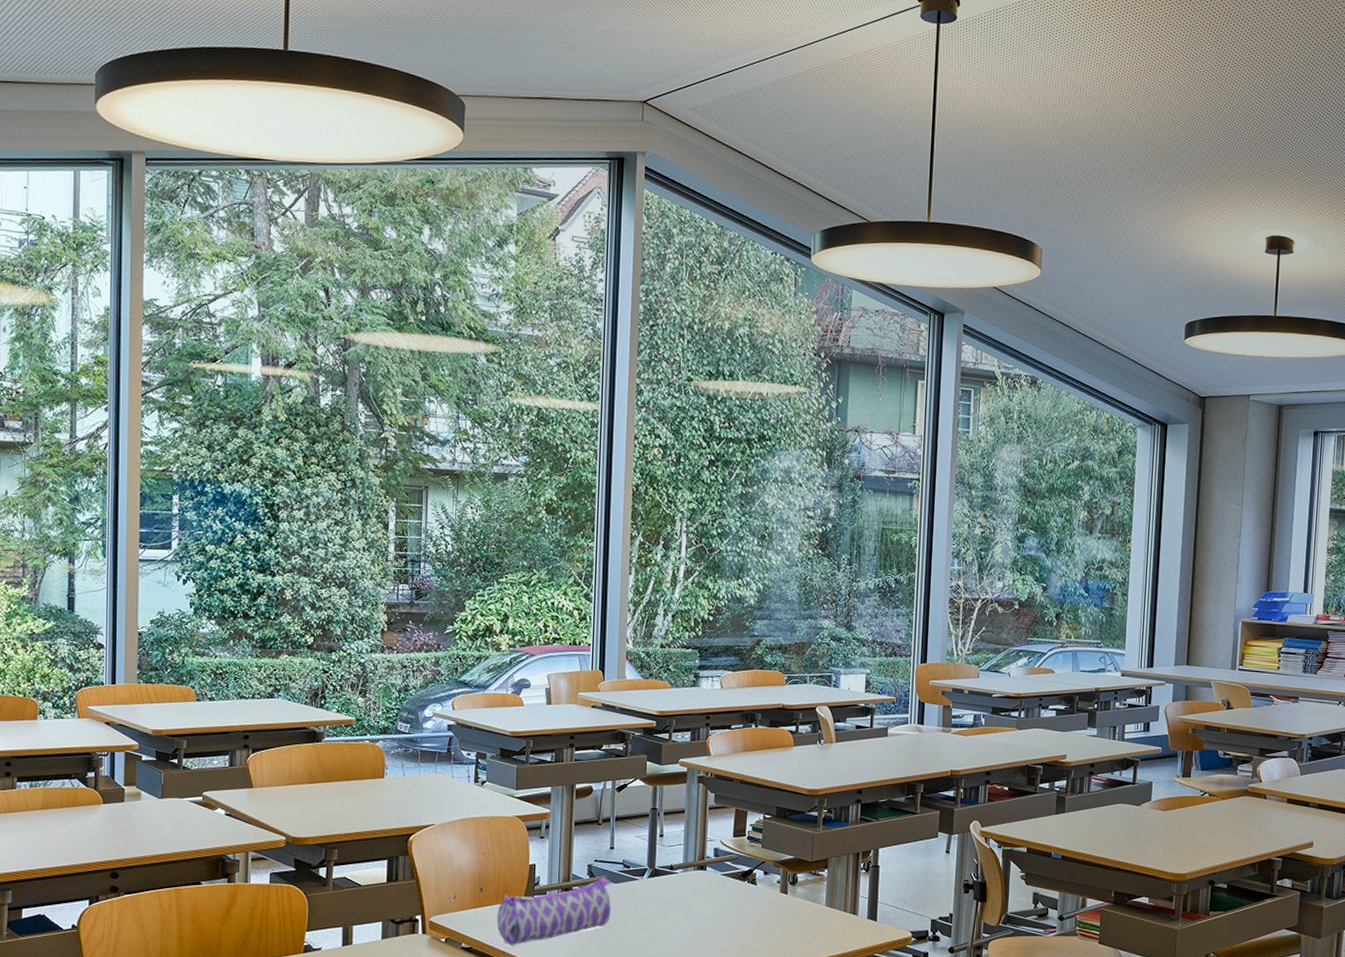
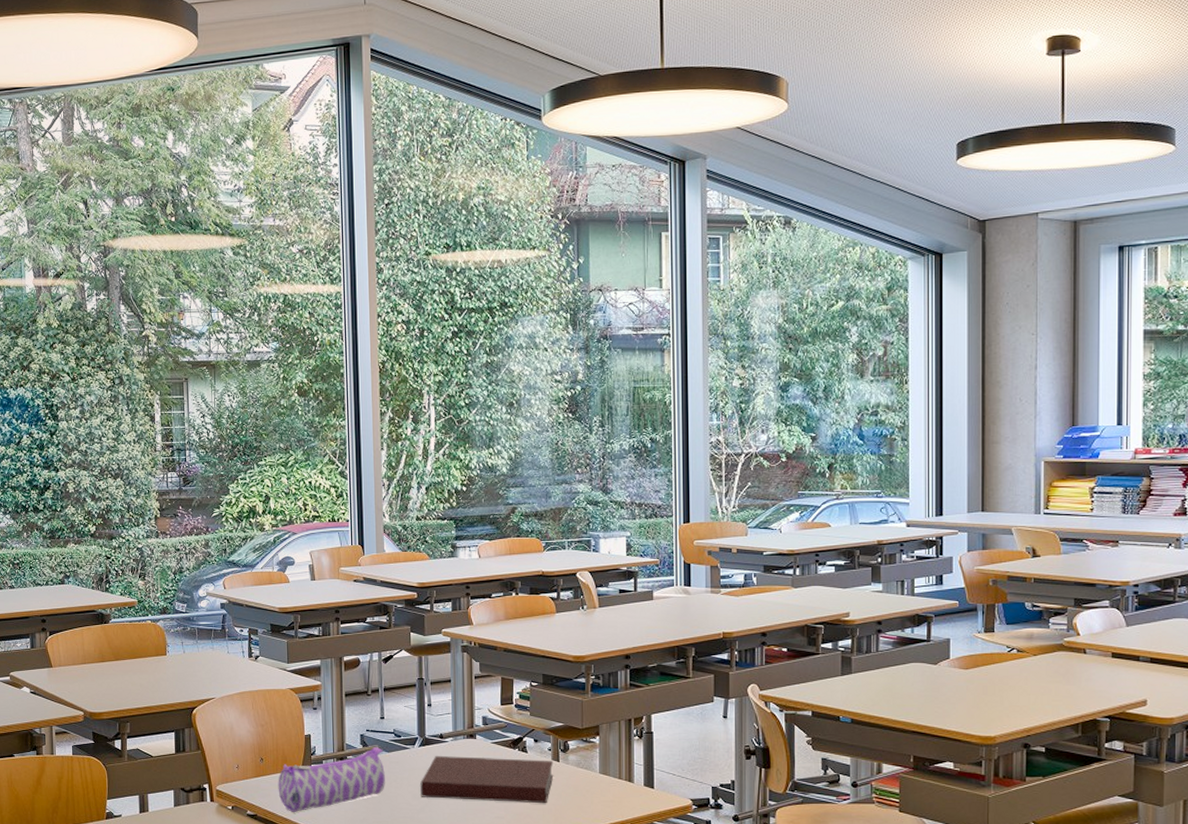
notebook: none [646,887,782,936] -> present [420,756,554,804]

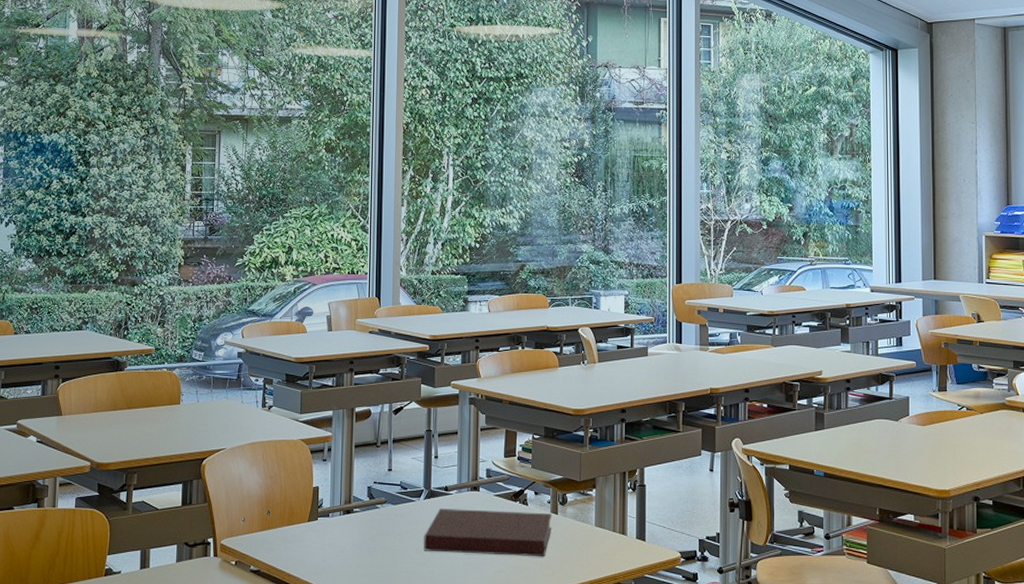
pencil case: present [278,747,385,812] -> none [283,500,390,567]

